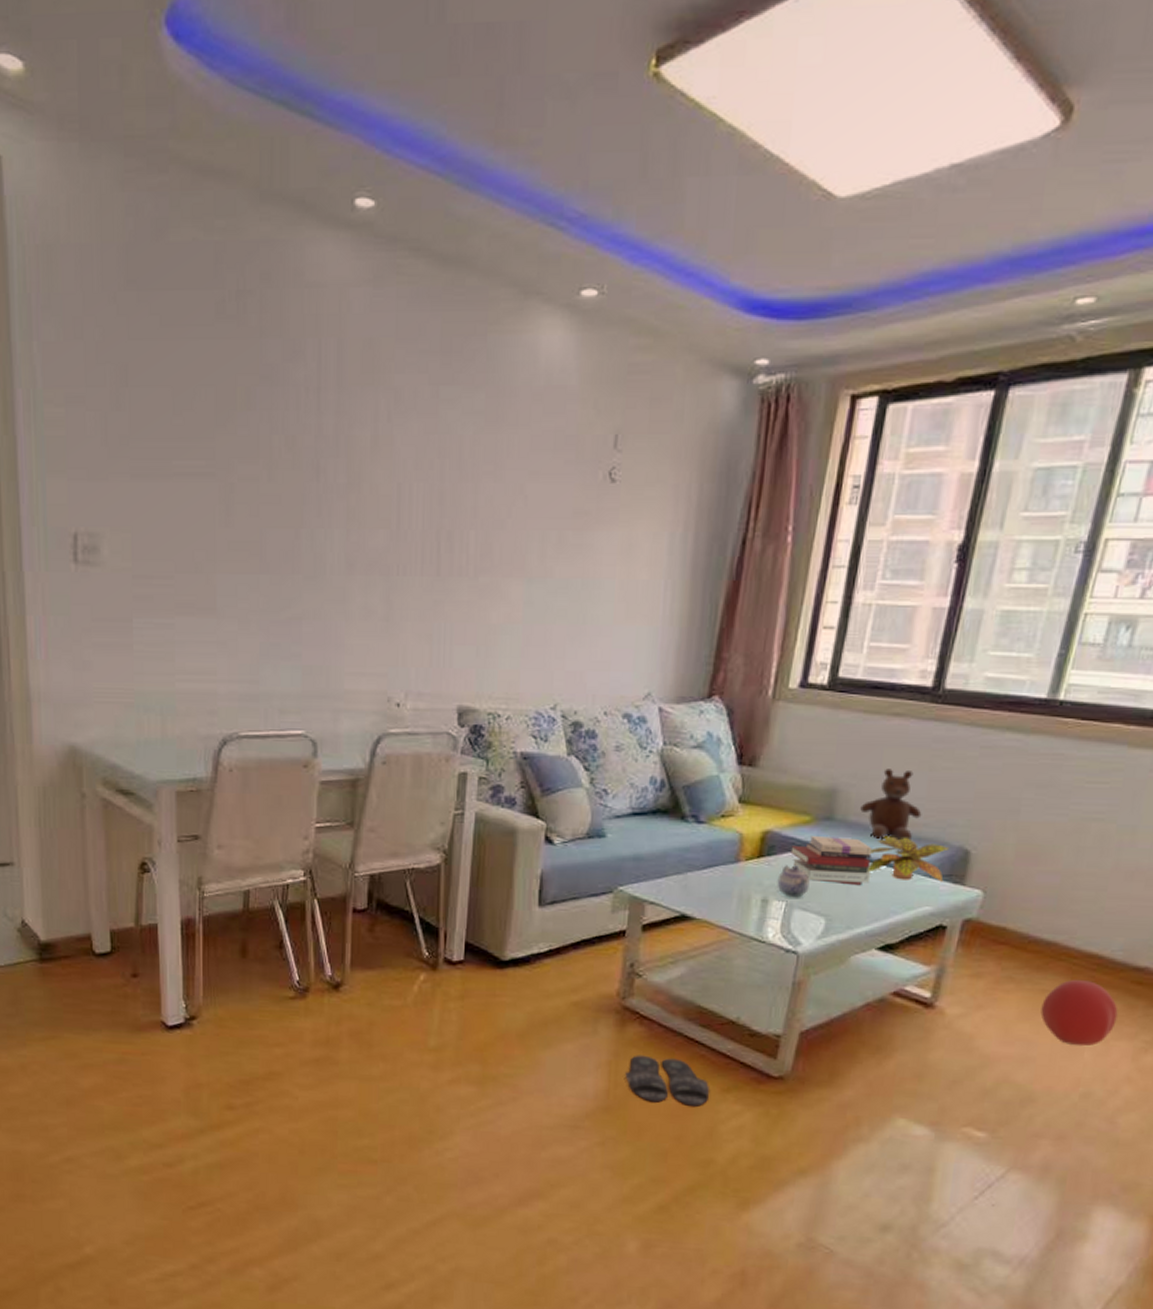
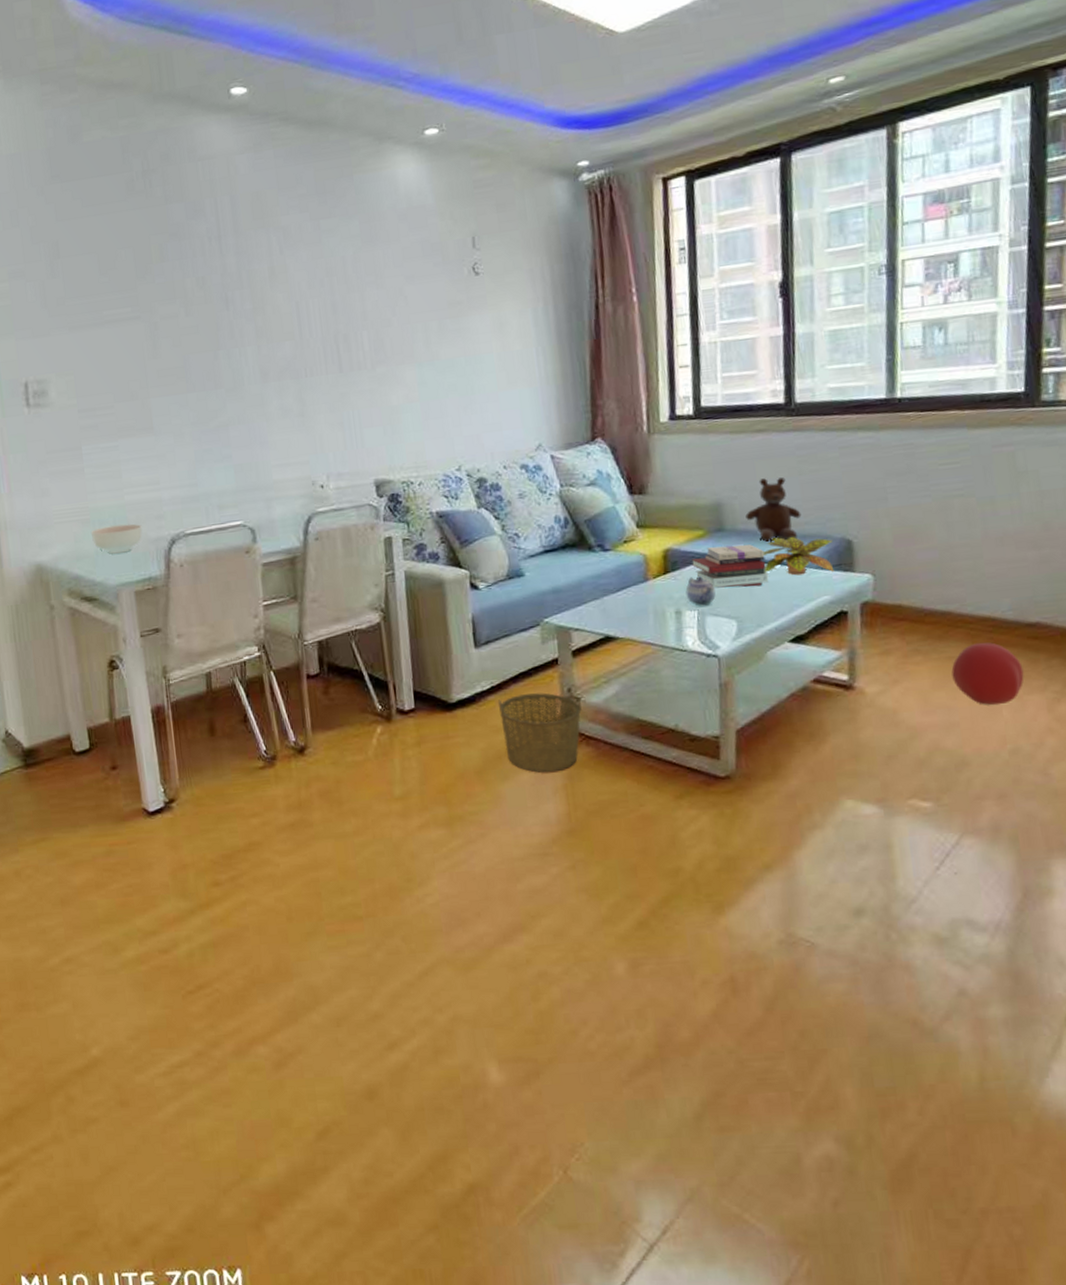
bowl: none [133,714,192,747] -> present [90,523,143,554]
basket: none [553,961,643,1047] -> present [498,692,582,773]
slippers: present [625,1055,710,1107] -> none [582,772,665,820]

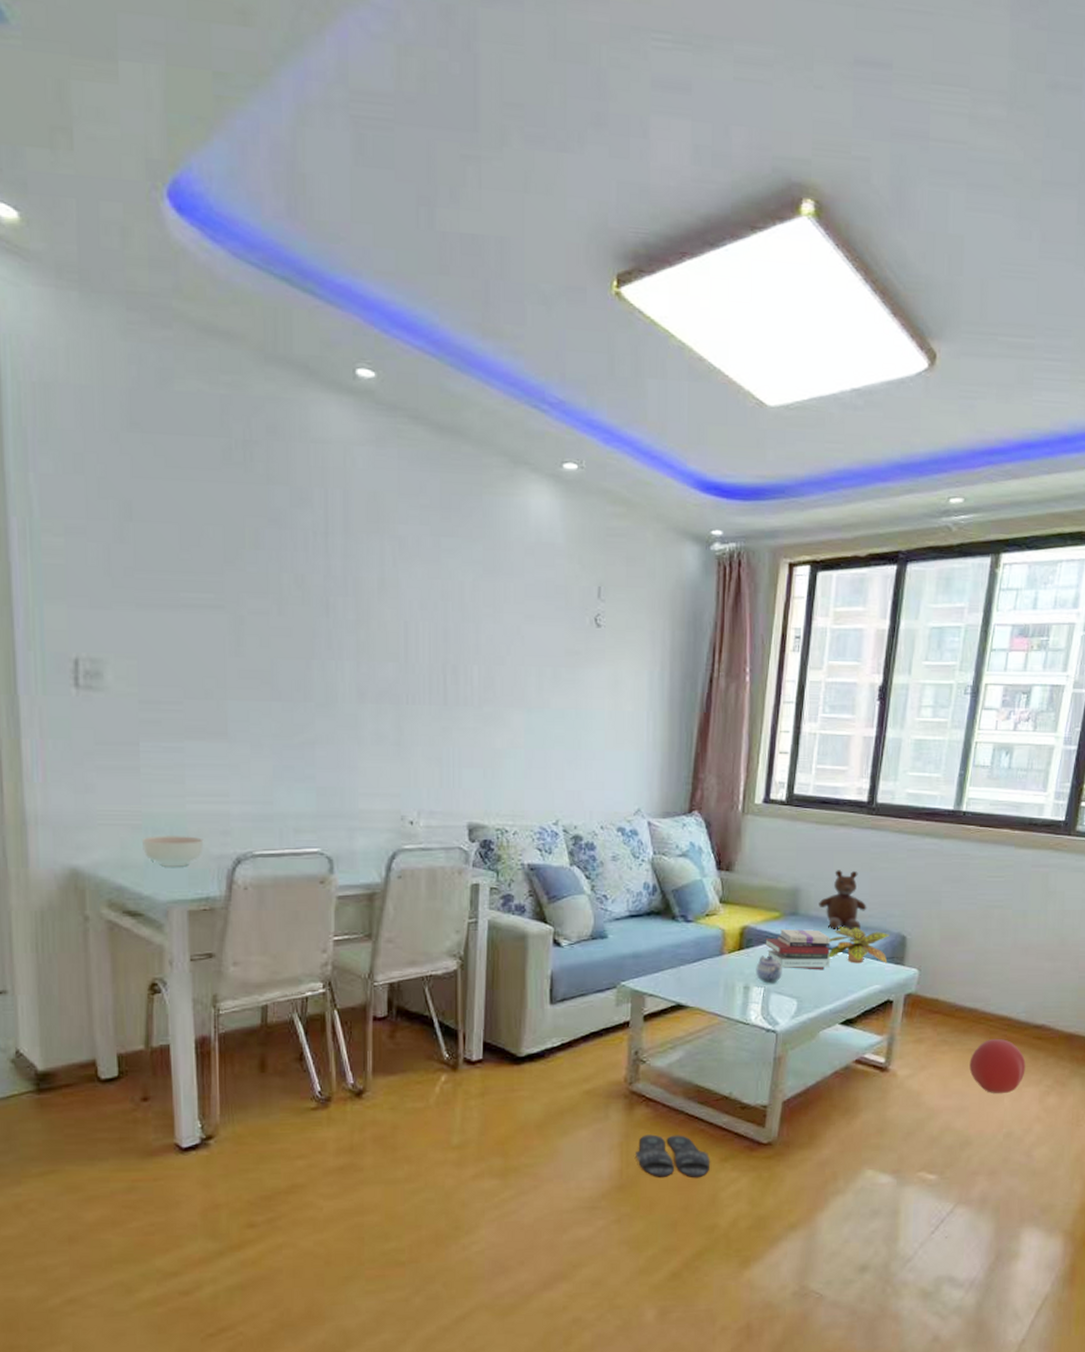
basket: present [498,692,582,773] -> none [567,1052,647,1131]
slippers: none [582,772,665,820] -> present [636,1134,711,1178]

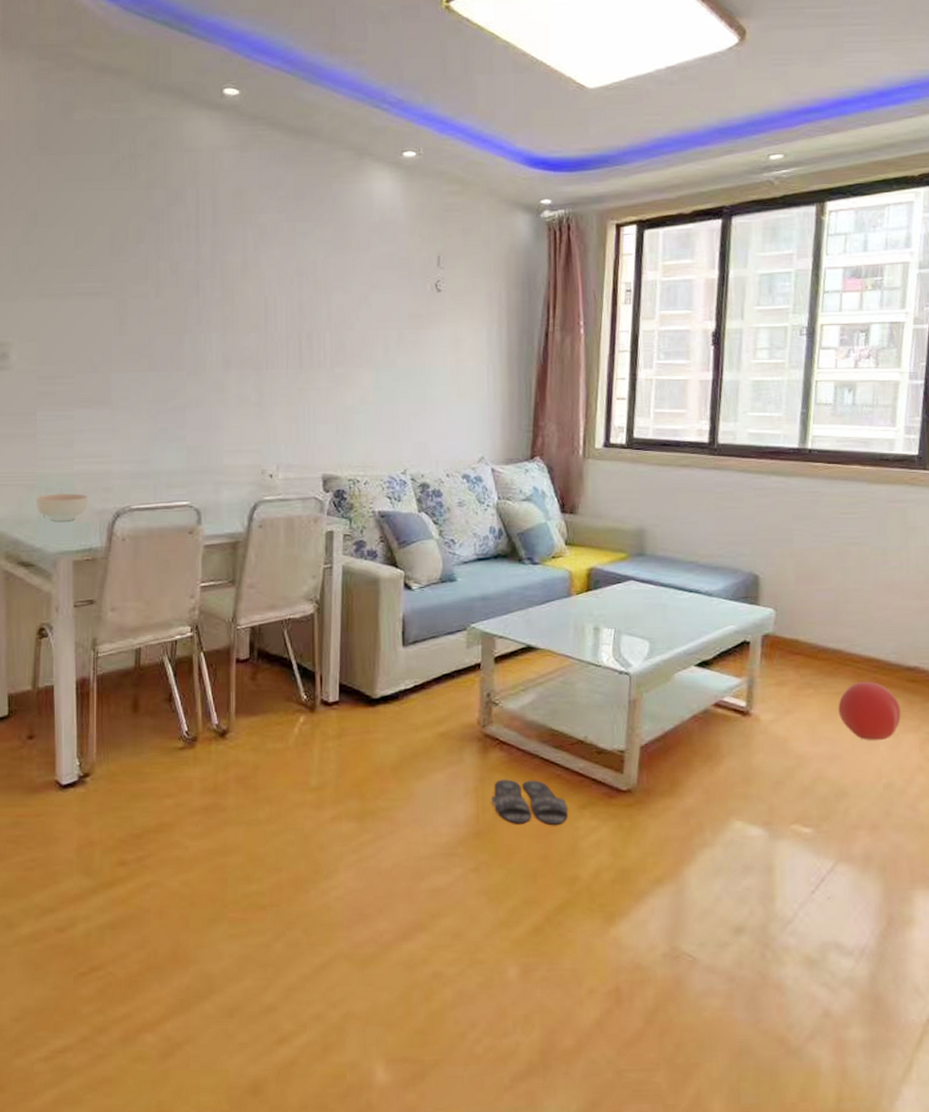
teapot: present [756,955,782,984] -> none [605,596,632,625]
books: present [765,929,831,970] -> none [613,570,682,611]
teddy bear: present [819,870,867,931] -> none [665,510,716,571]
plant: present [827,927,890,965] -> none [678,566,741,605]

